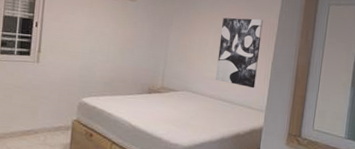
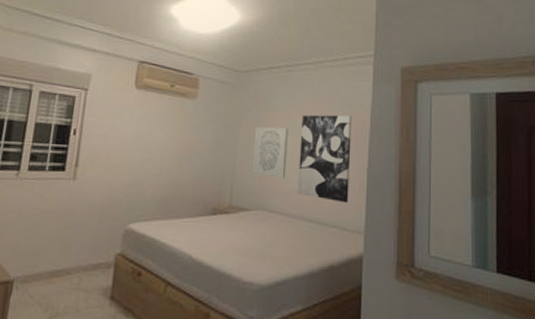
wall art: none [180,26,211,68] -> present [252,127,288,178]

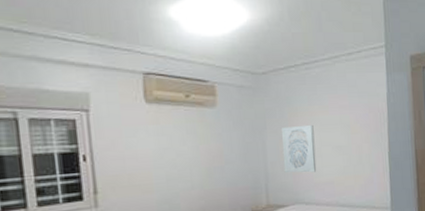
wall art: present [298,114,352,204] -> none [325,106,375,186]

